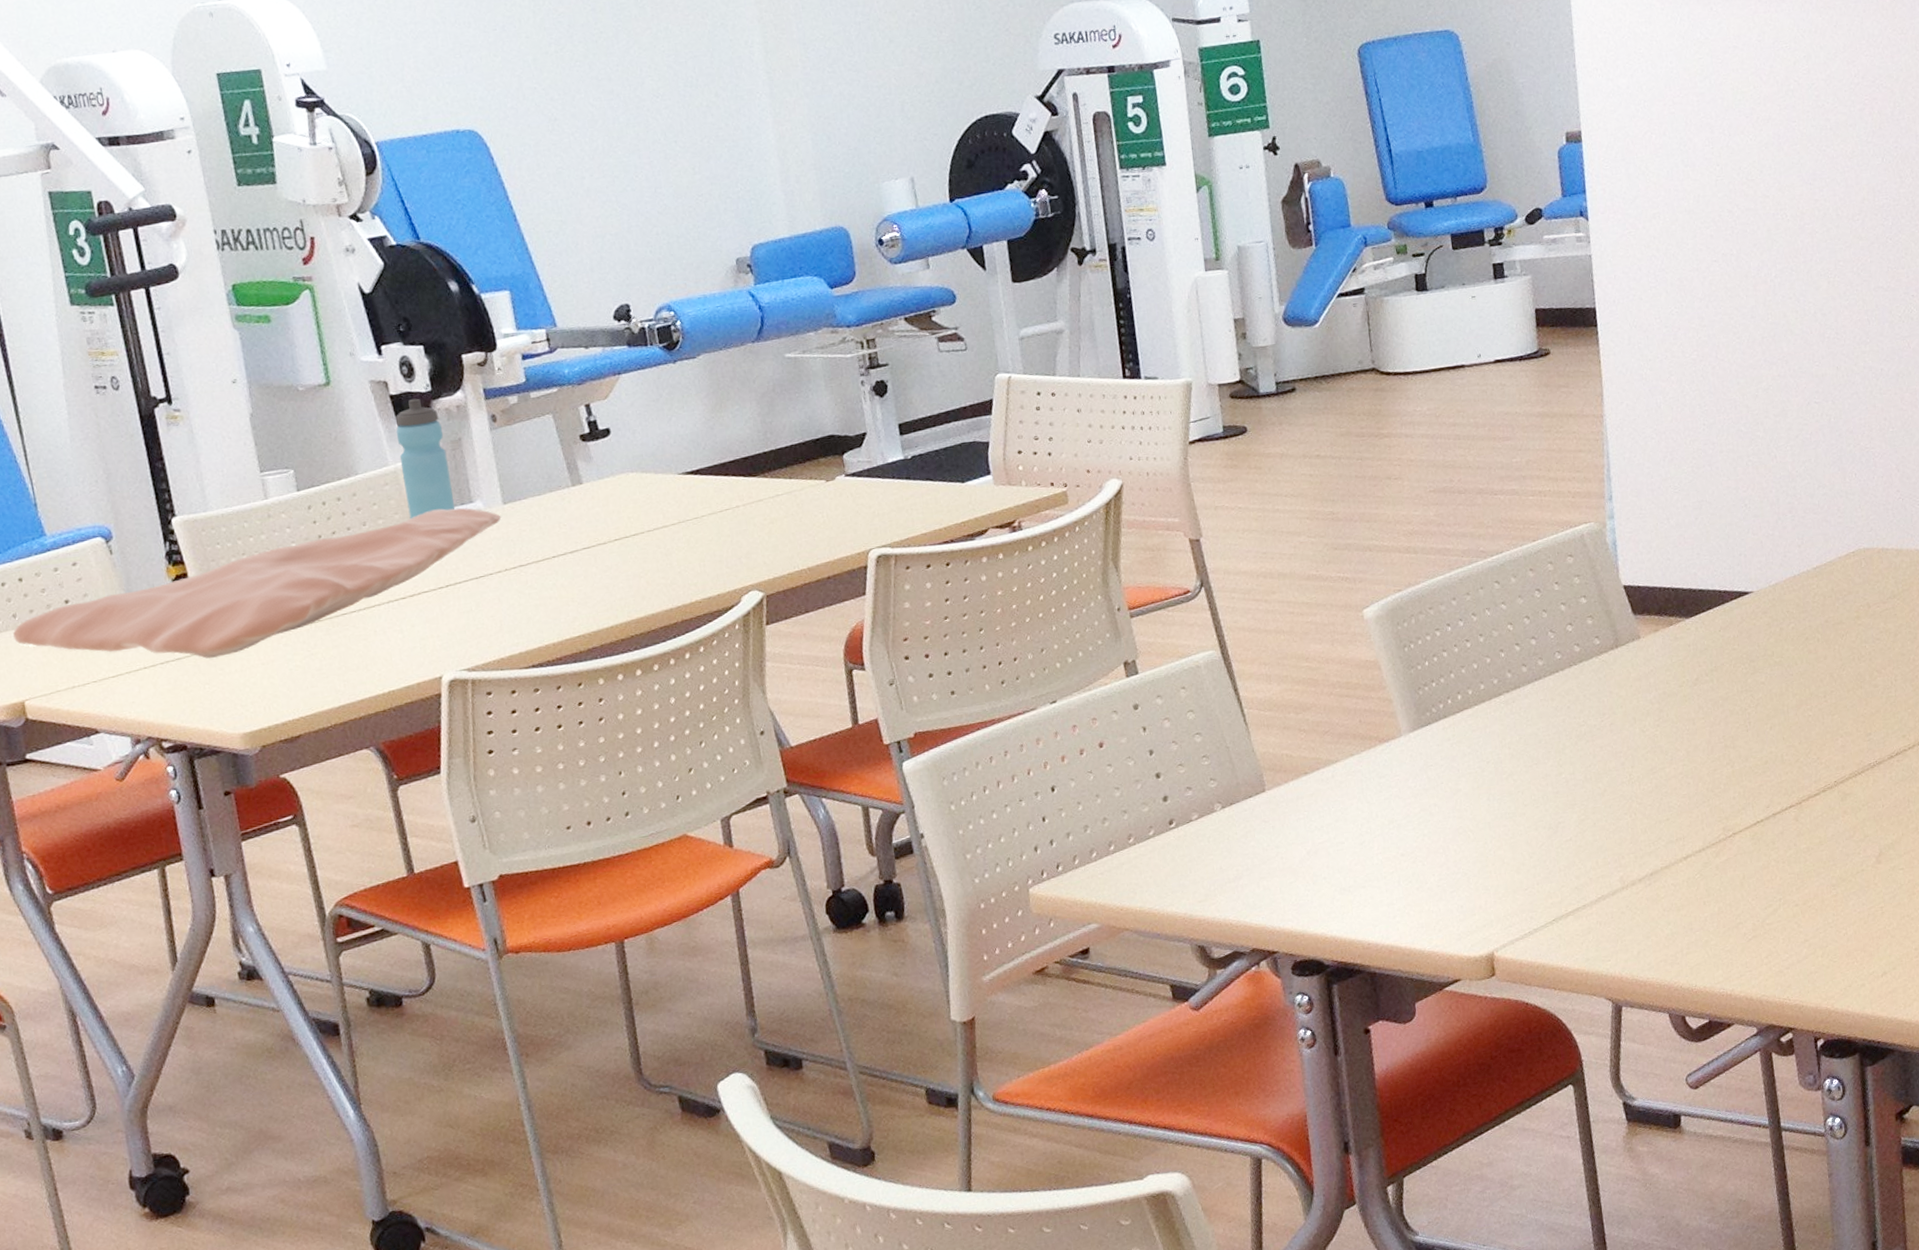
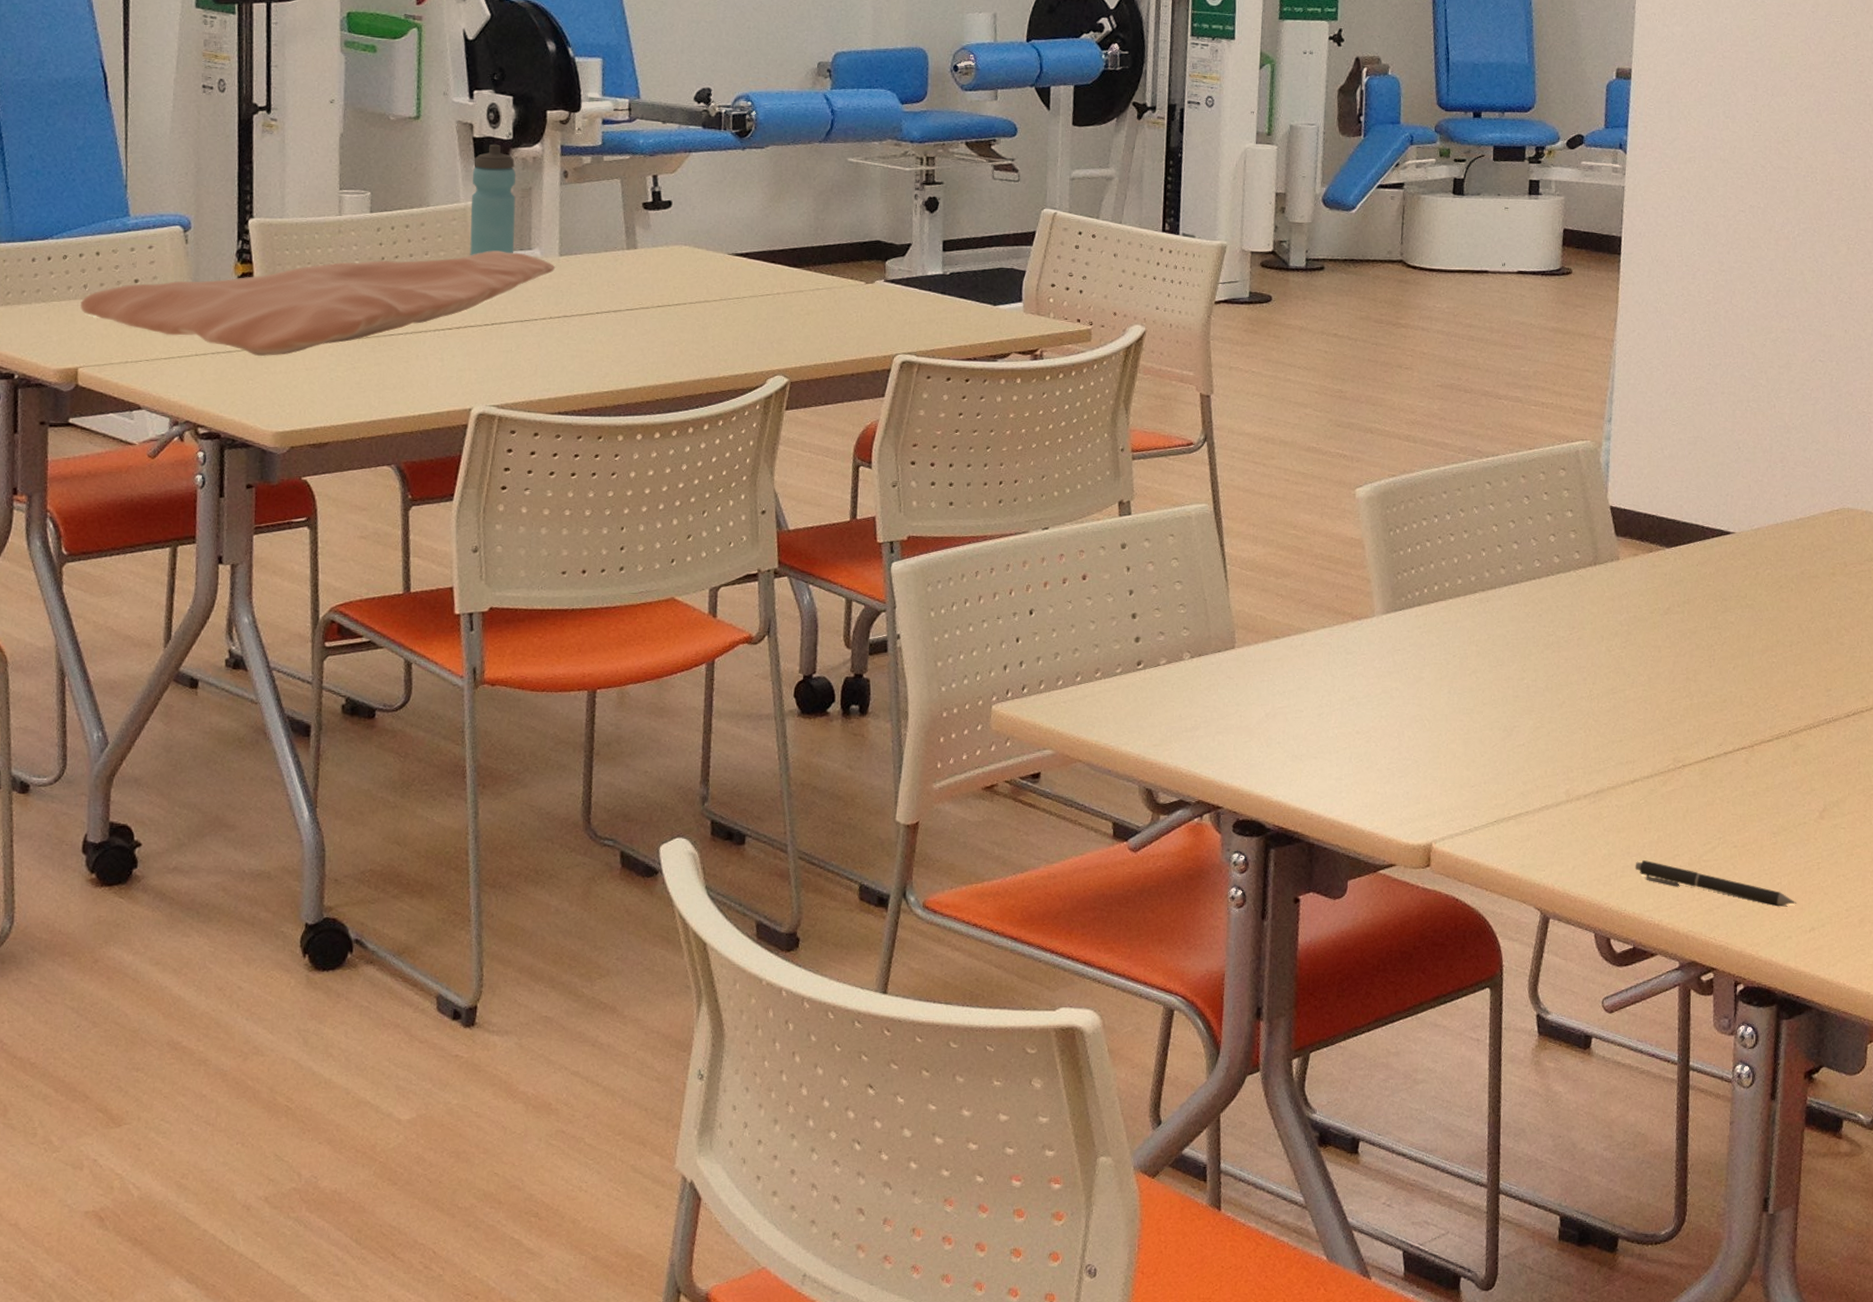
pen: none [1699,933,1866,957] -> present [1635,860,1797,906]

